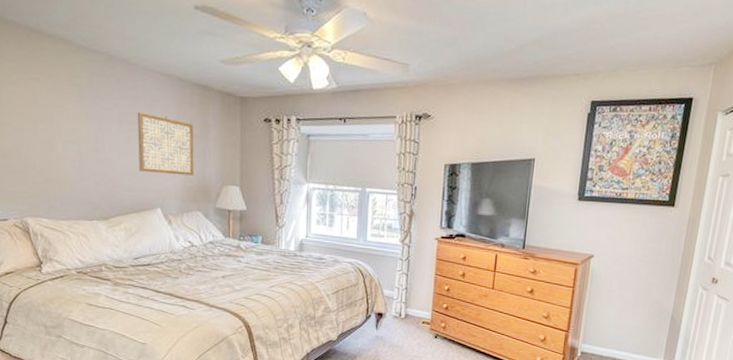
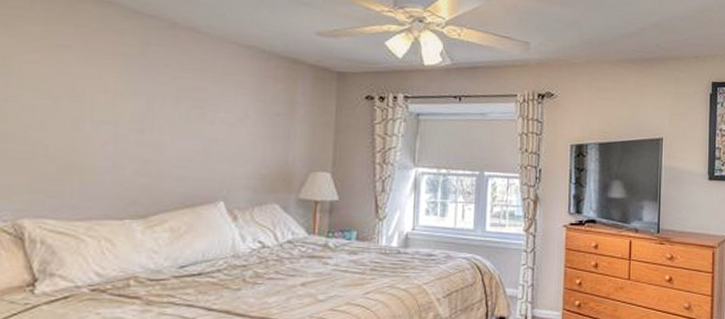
wall art: present [137,112,194,176] -> none [199,87,277,161]

